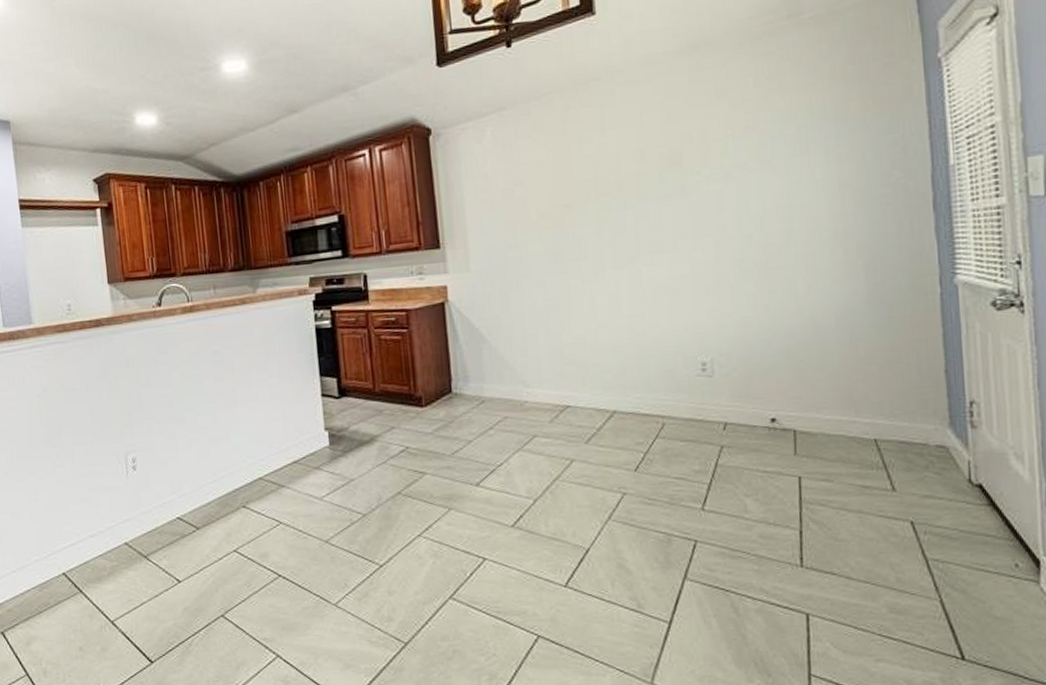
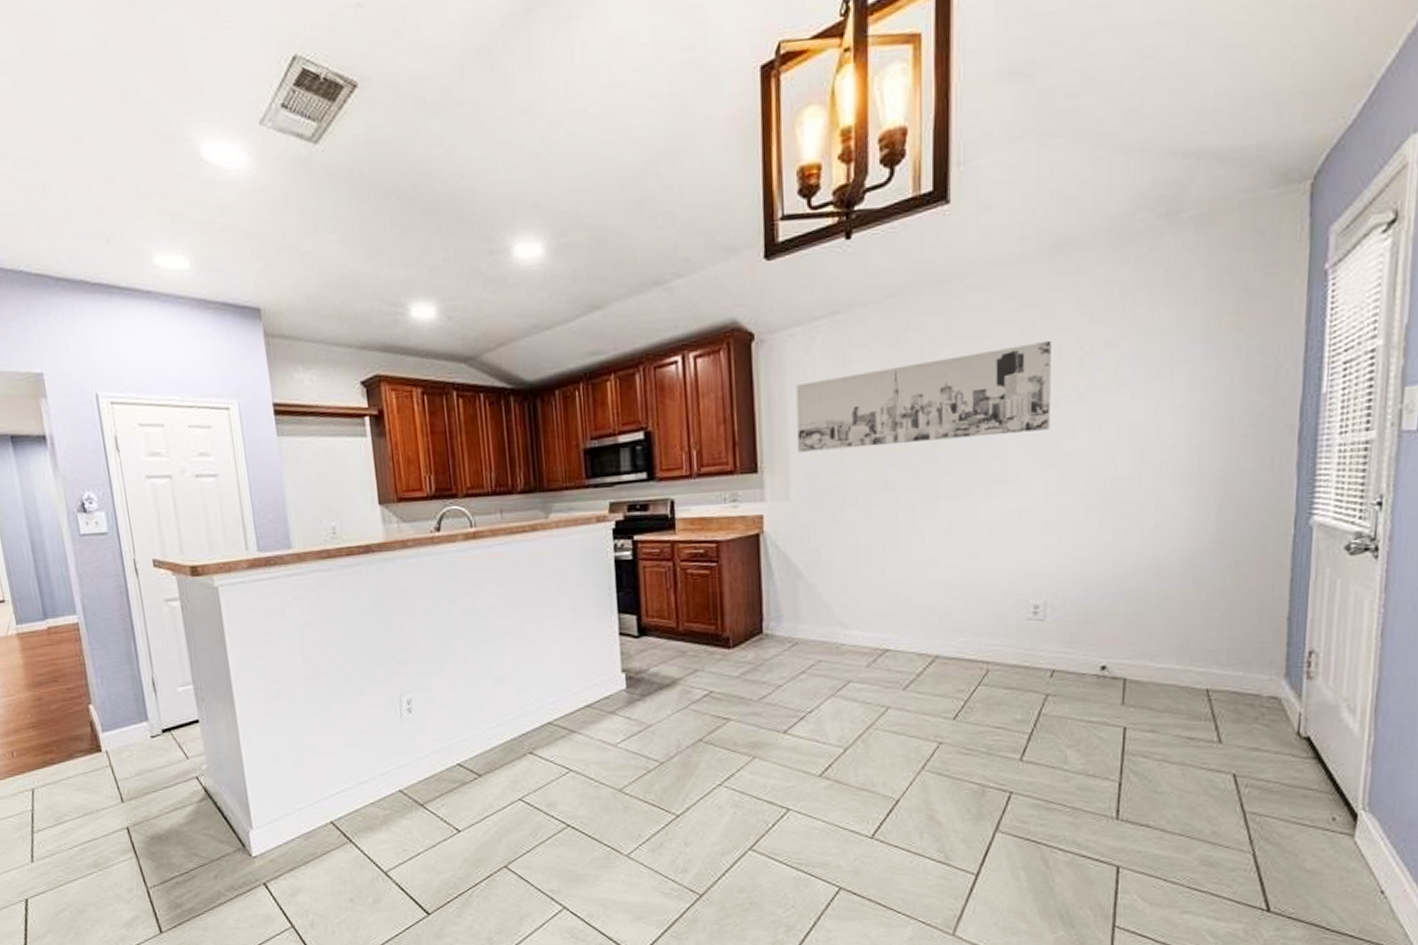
wall art: none [470,127,702,229] -> present [796,341,1051,452]

